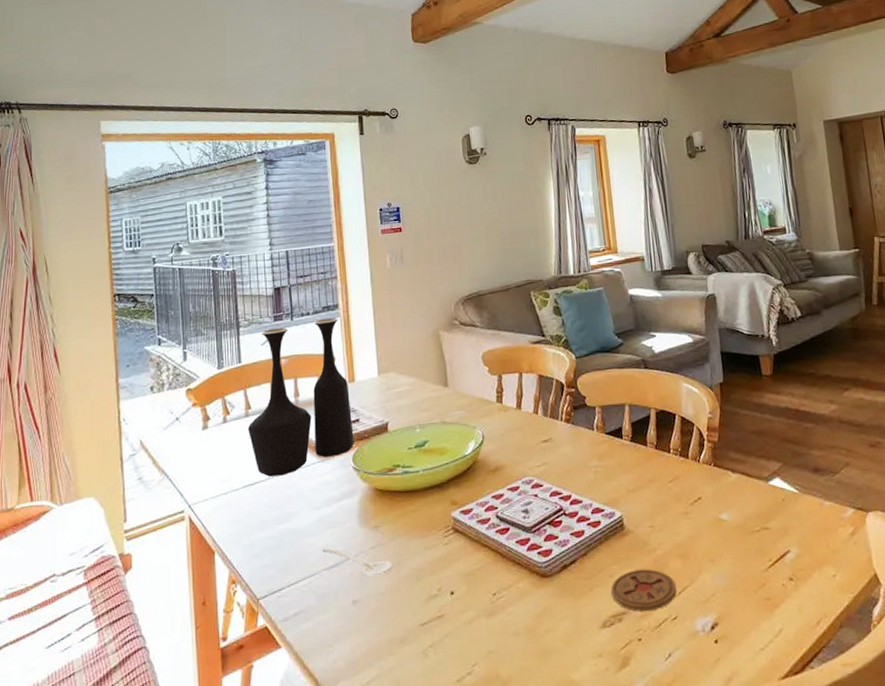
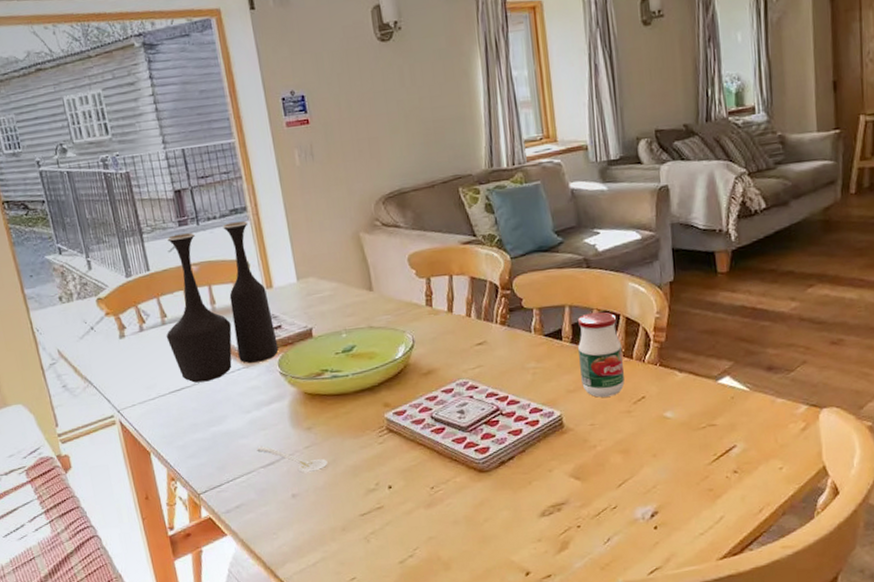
coaster: present [611,569,677,612] -> none [550,463,617,502]
jar: none [636,411,682,498] -> present [577,311,625,398]

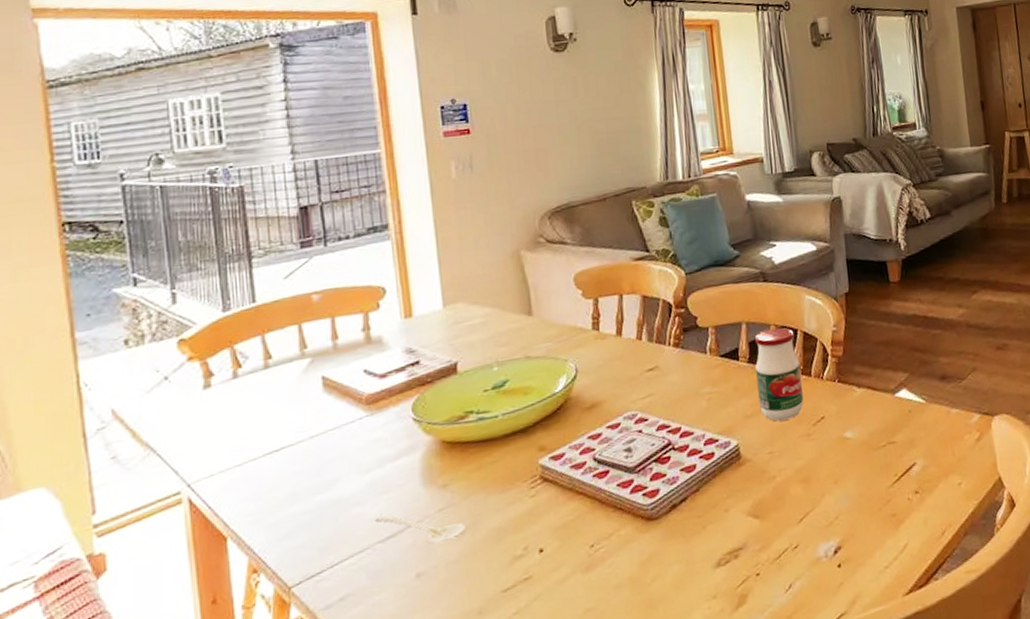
vase: present [166,221,279,383] -> none [267,241,414,440]

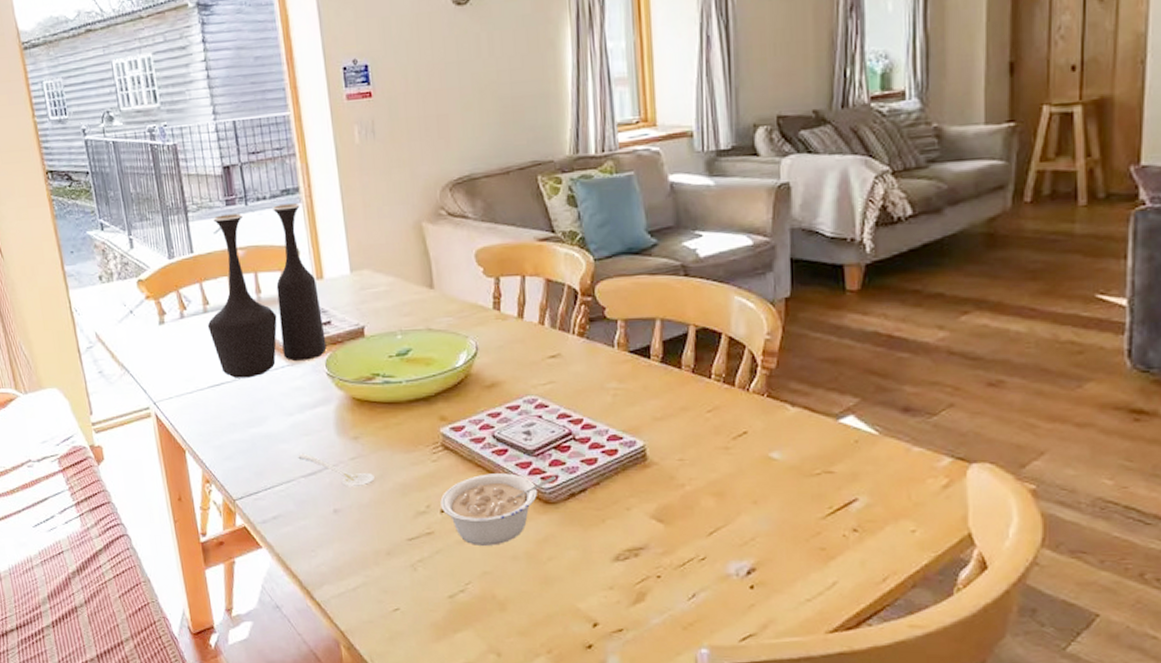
vase: none [267,241,414,440] -> present [207,203,327,378]
legume: none [539,490,658,582] -> present [440,473,556,546]
jar: present [754,327,804,422] -> none [669,328,723,429]

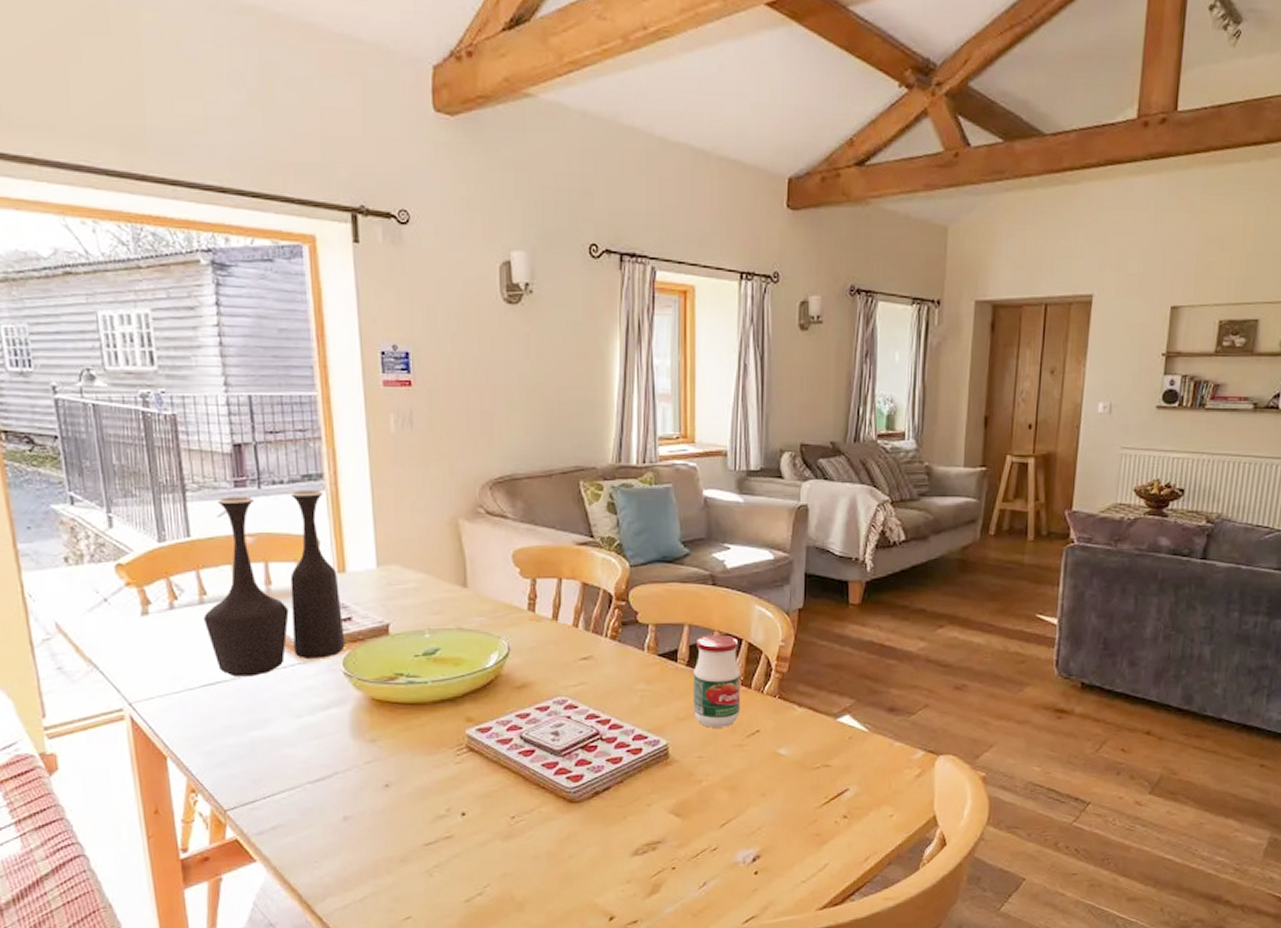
stirrer: present [298,453,375,487] -> none [305,757,392,793]
legume: present [440,473,556,546] -> none [462,774,581,847]
jar: none [669,328,723,429] -> present [694,634,741,728]

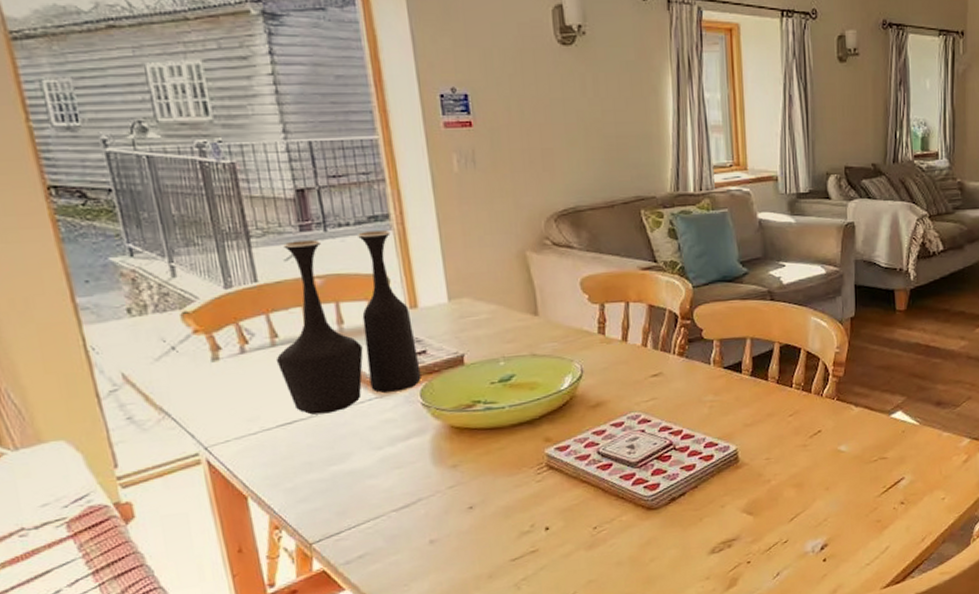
jar: present [694,634,741,728] -> none [758,345,802,432]

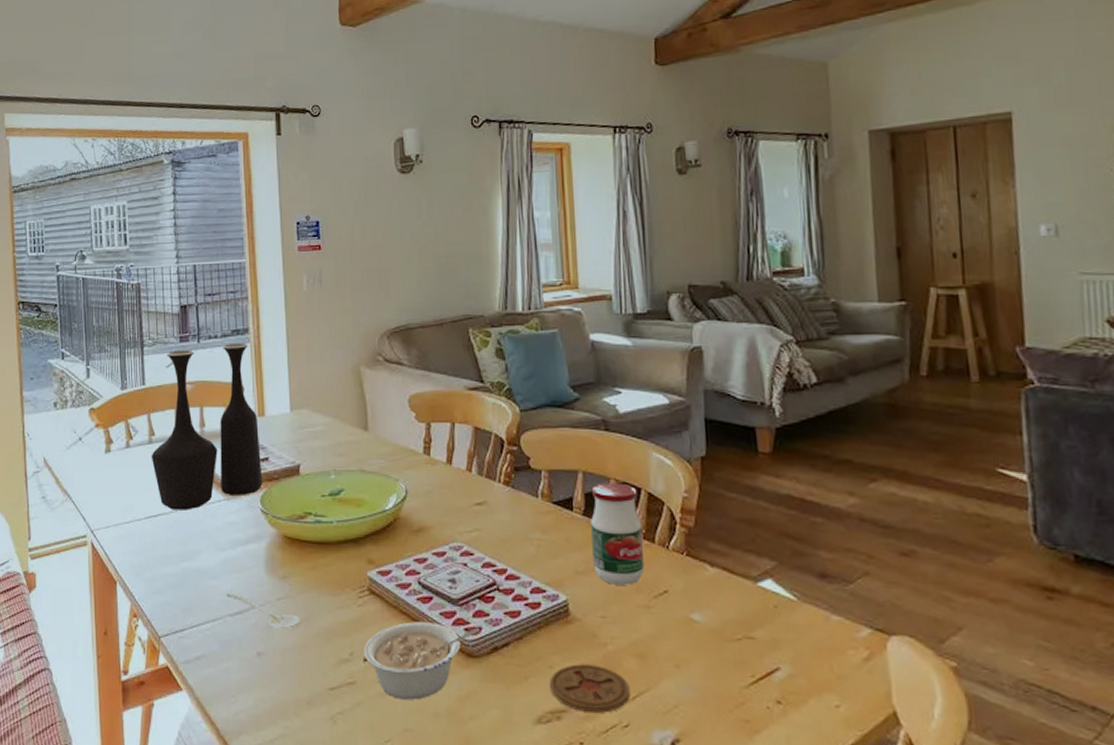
stirrer: none [388,486,475,516] -> present [226,590,300,630]
legume: none [545,484,658,557] -> present [364,621,479,700]
coaster: none [722,498,789,538] -> present [550,664,630,713]
jar: none [758,345,802,432] -> present [591,483,644,585]

